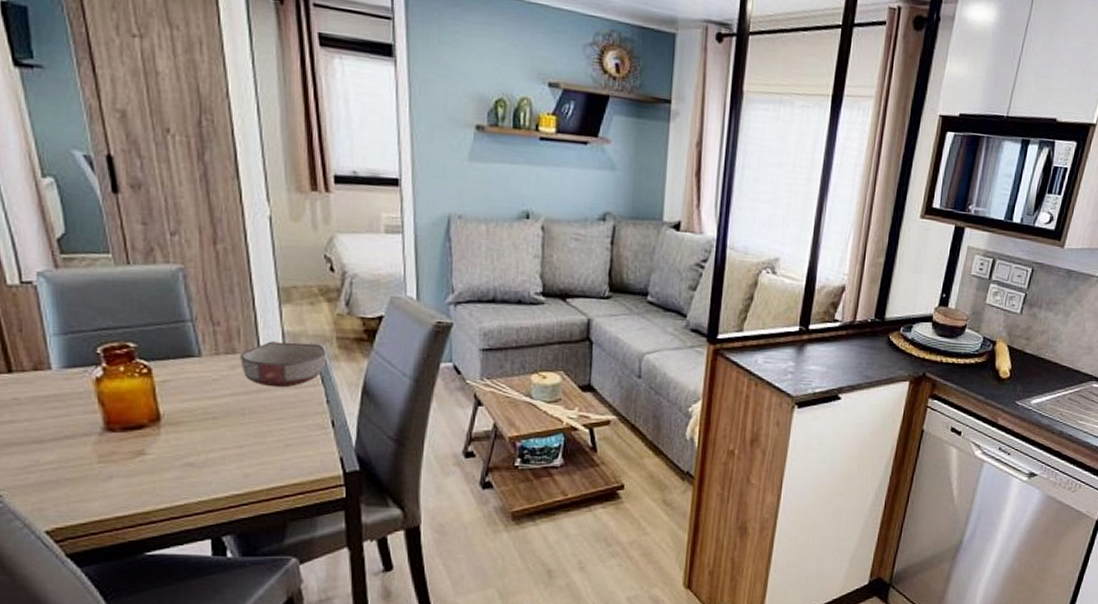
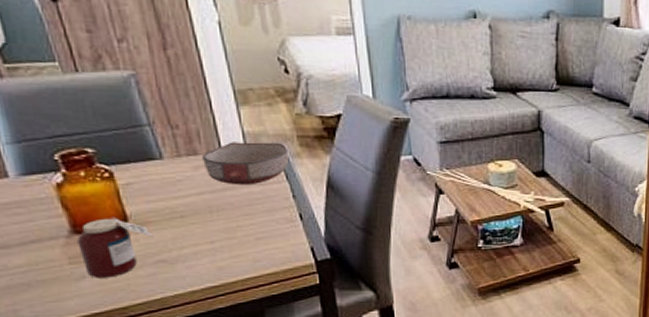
jar: none [109,415,184,480] -> present [77,217,154,278]

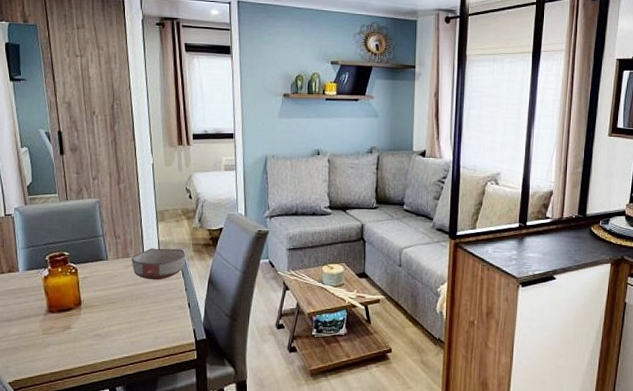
jar: present [77,217,154,278] -> none [50,301,95,346]

